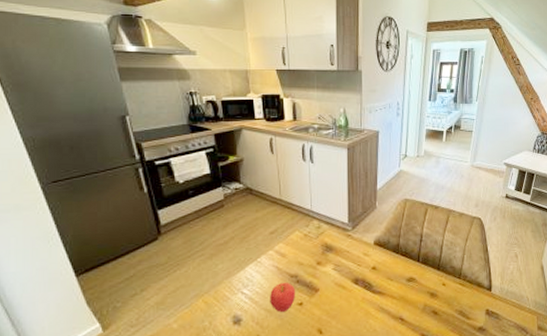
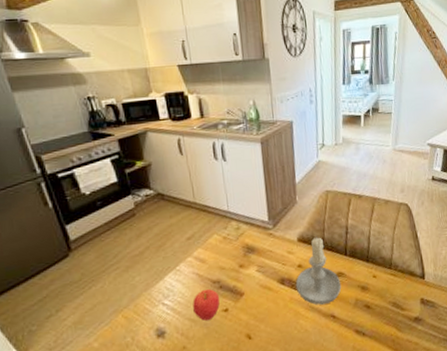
candle: none [368,241,412,307] -> present [295,236,342,306]

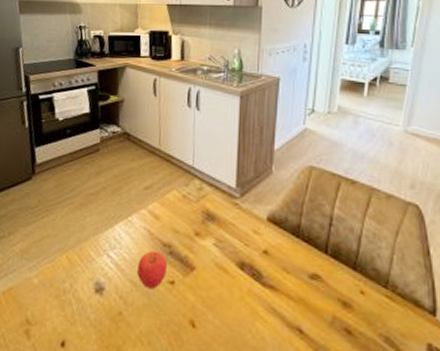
candle: present [295,236,342,306] -> none [257,220,316,311]

